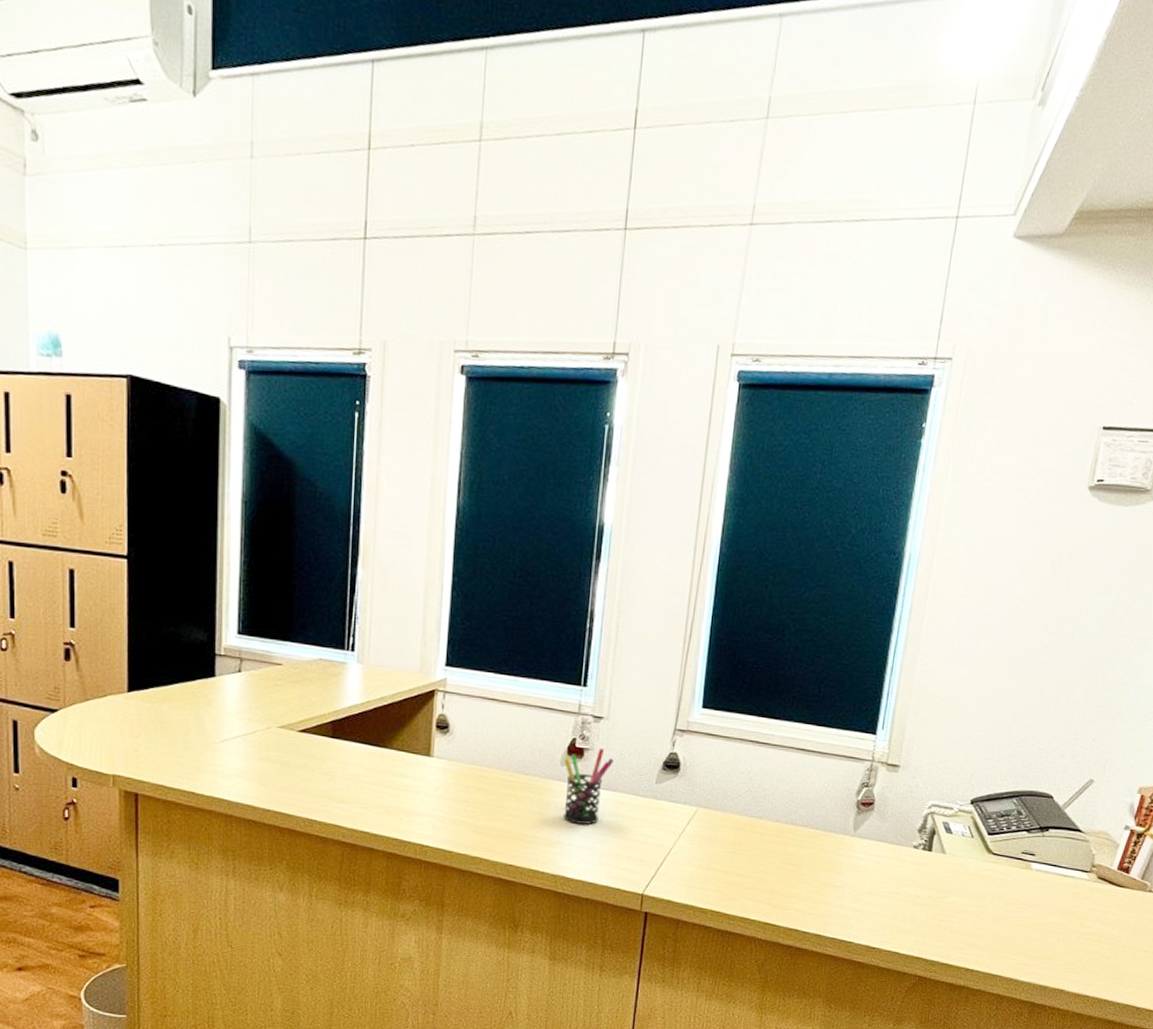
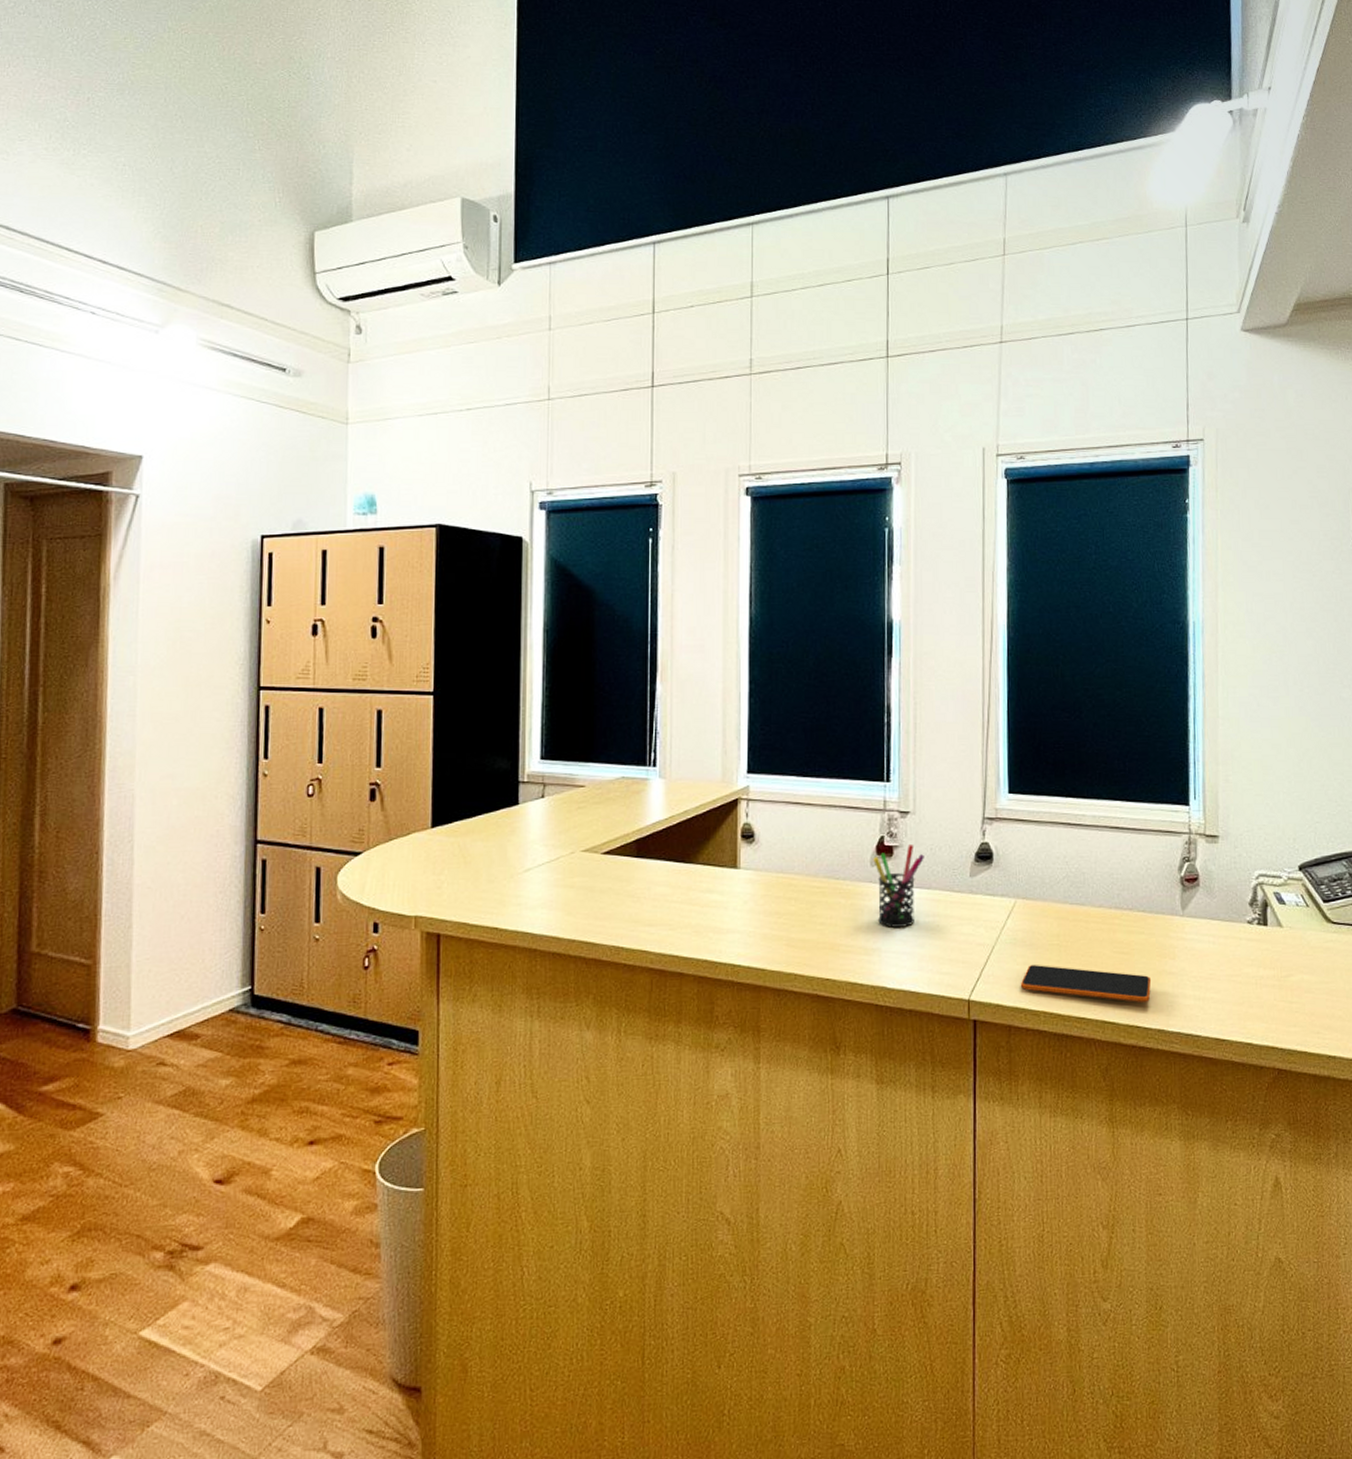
smartphone: none [692,868,816,909] -> present [1020,965,1152,1002]

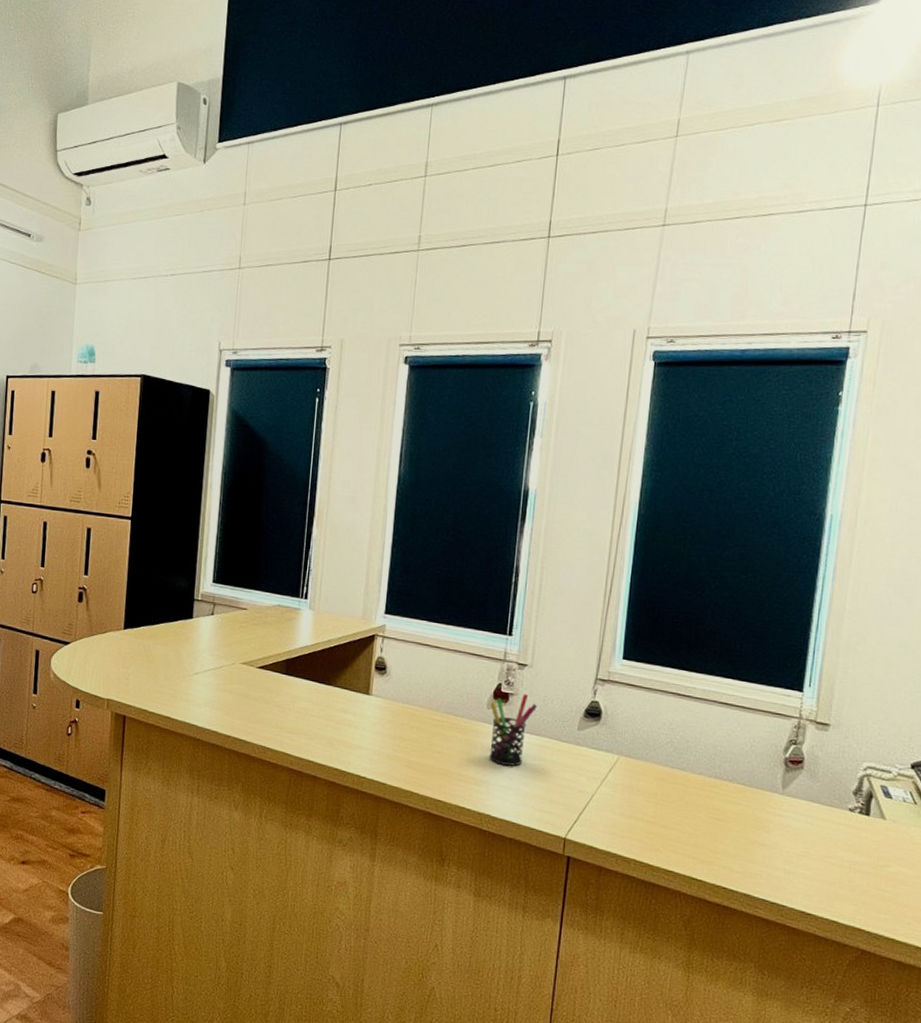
smartphone: present [1020,965,1152,1002] -> none [614,817,743,867]

